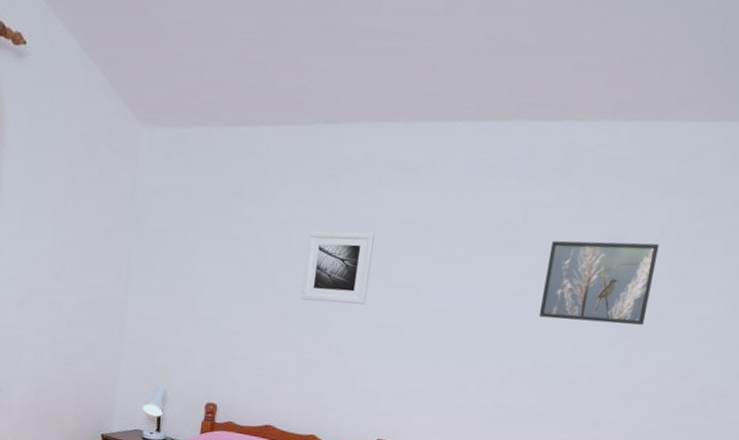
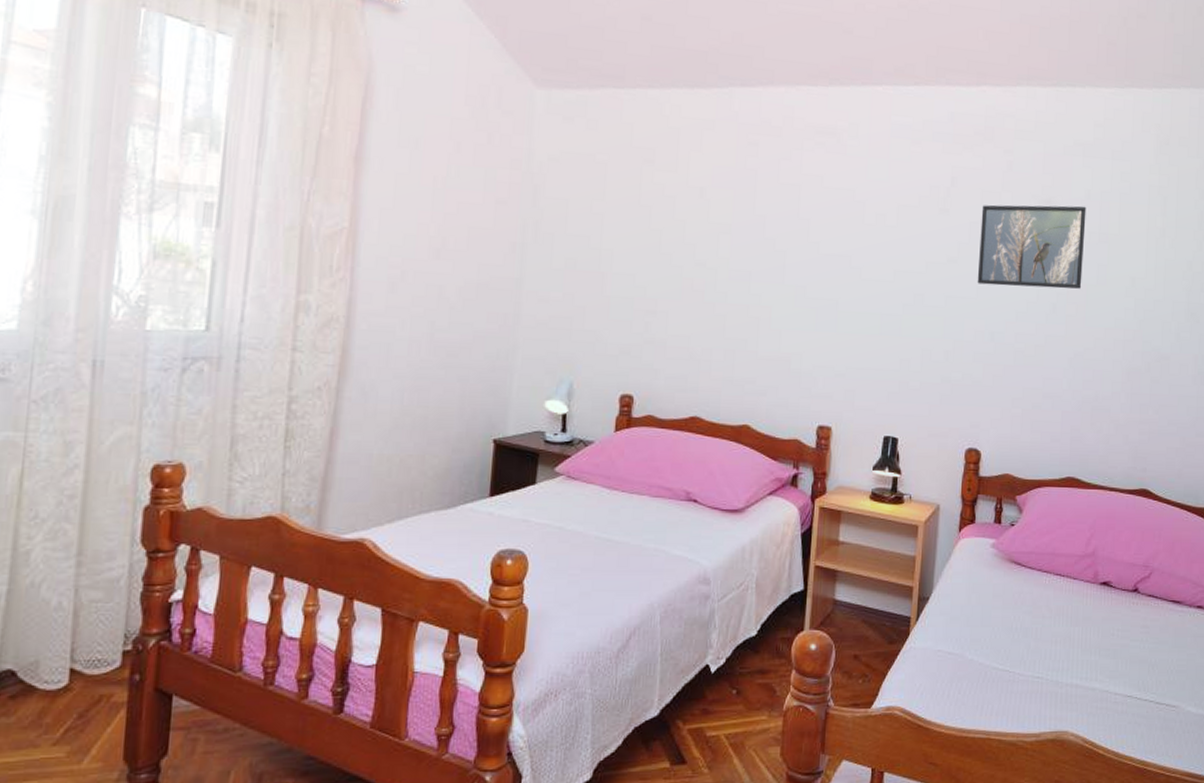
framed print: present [301,231,375,305] -> none [724,198,800,276]

